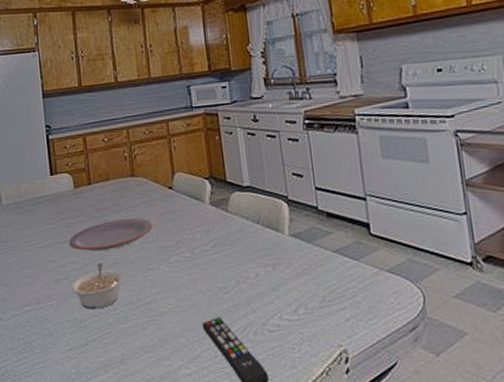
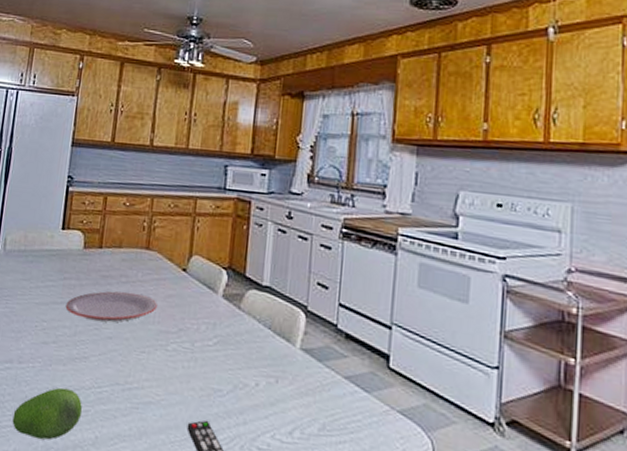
fruit: none [42,317,104,368] -> present [12,387,82,440]
legume: present [71,263,125,310] -> none [57,333,116,384]

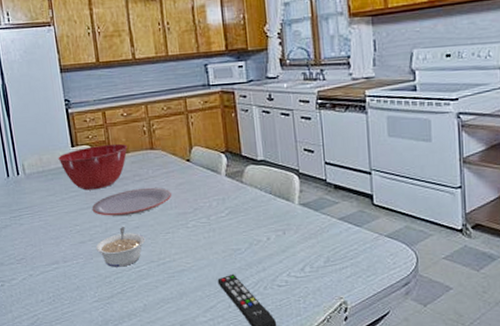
fruit: present [12,387,82,440] -> none [70,273,128,316]
mixing bowl: none [44,232,122,284] -> present [58,143,128,191]
legume: none [57,333,116,384] -> present [95,227,146,267]

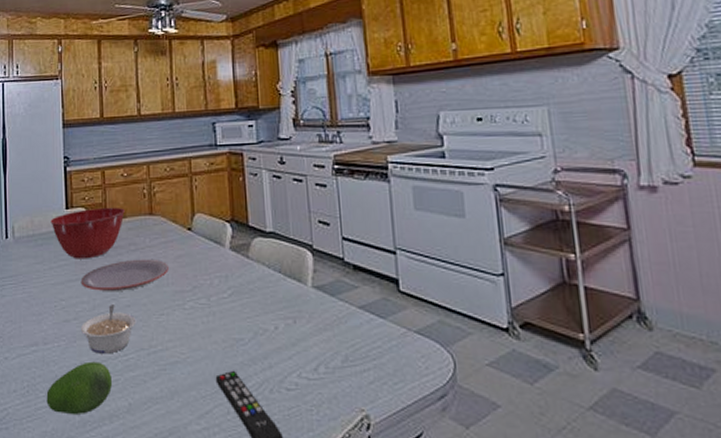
fruit: none [70,273,128,316] -> present [46,361,112,415]

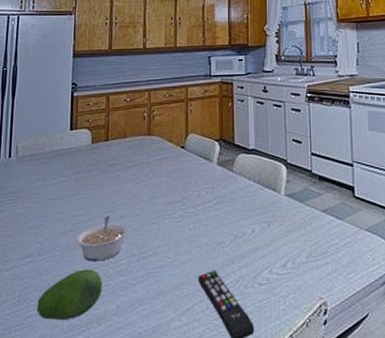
mixing bowl: present [50,207,125,259] -> none [54,128,125,176]
plate: present [80,259,169,292] -> none [79,174,162,205]

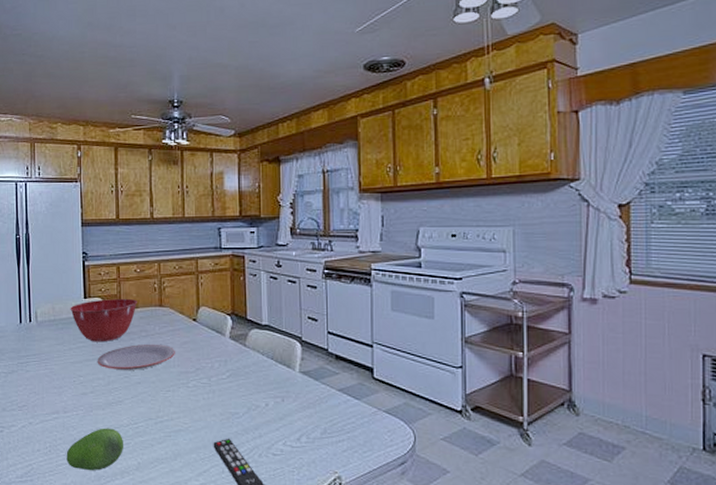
mixing bowl: none [54,128,125,176] -> present [70,298,137,342]
legume: present [75,216,129,262] -> none [96,381,146,422]
plate: none [79,174,162,205] -> present [97,344,175,371]

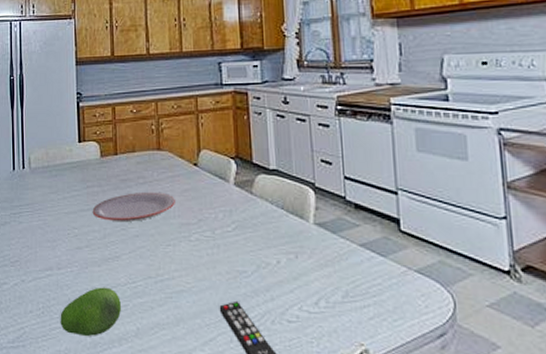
mixing bowl: present [70,298,137,342] -> none [64,141,134,191]

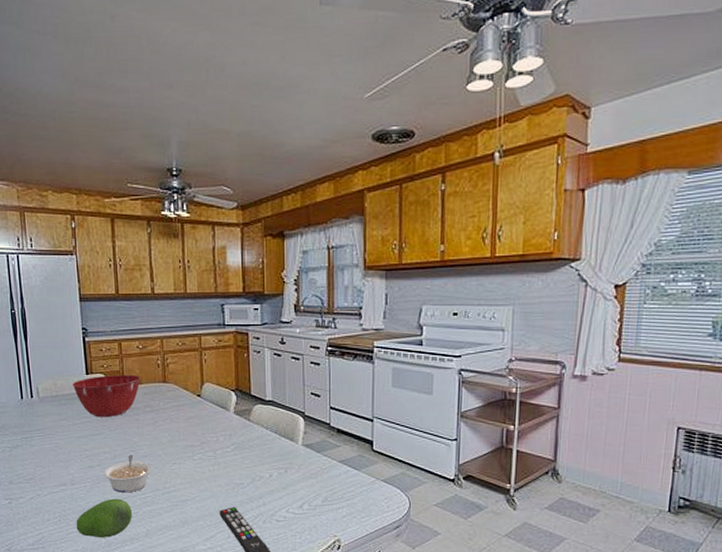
mixing bowl: none [64,141,134,191] -> present [72,374,141,418]
legume: none [91,234,144,281] -> present [103,455,152,493]
plate: present [92,191,175,223] -> none [102,419,180,445]

